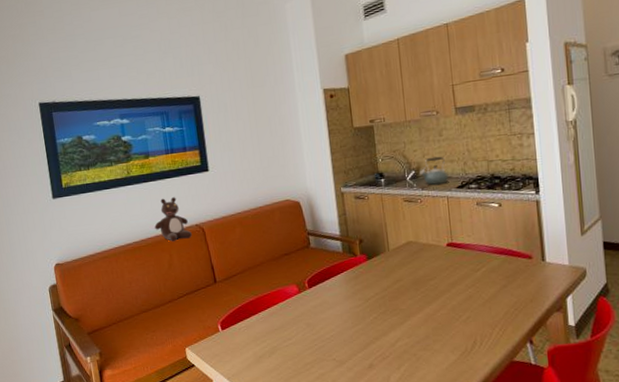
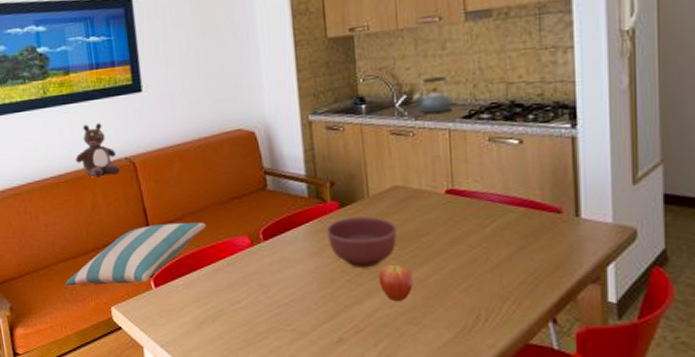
pillow: none [146,275,262,333] -> present [65,222,206,287]
bowl: none [357,266,412,307] -> present [326,216,398,267]
fruit: none [398,303,426,332] -> present [378,264,413,301]

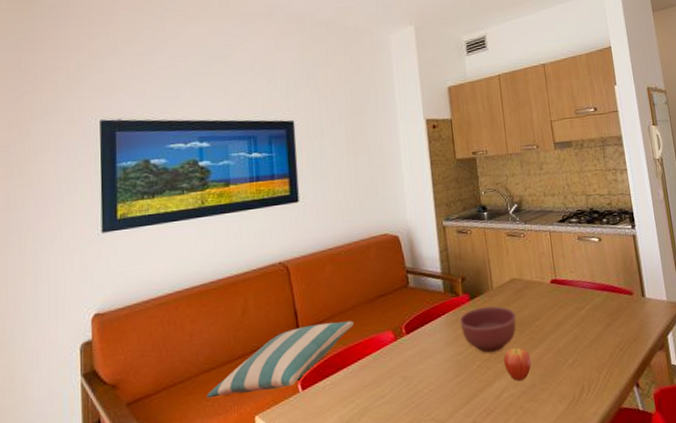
stuffed animal: present [75,123,120,179] -> none [229,231,274,284]
kettle: present [413,76,452,114] -> none [522,189,551,219]

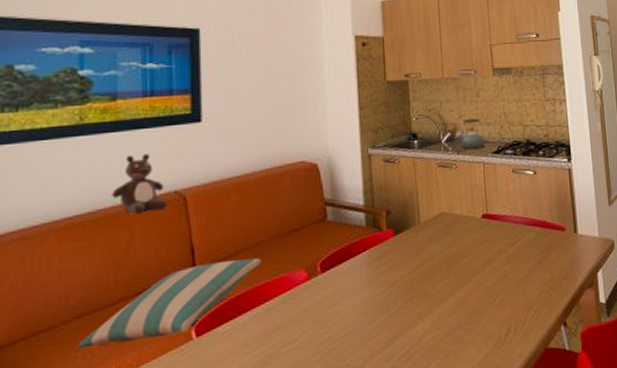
stuffed animal: none [229,231,274,284] -> present [112,154,167,215]
bowl: present [459,306,517,353] -> none [381,242,444,292]
fruit: present [503,347,532,381] -> none [427,286,457,322]
kettle: none [522,189,551,219] -> present [456,118,485,149]

